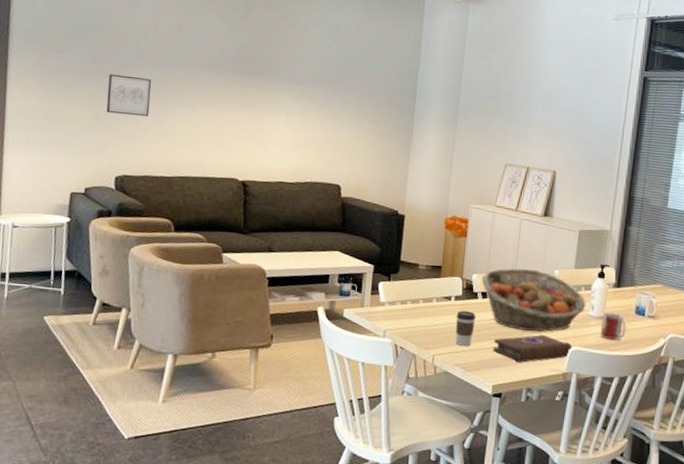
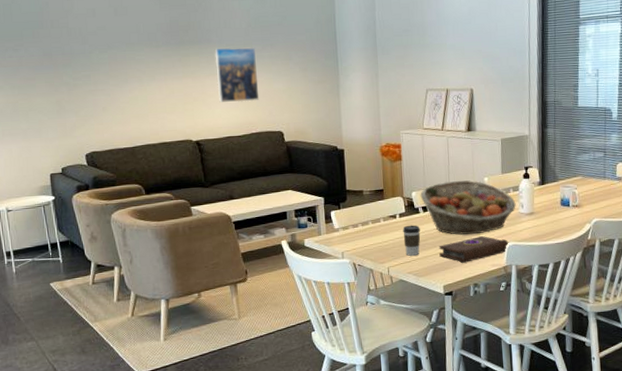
wall art: present [106,74,152,117] -> none [61,62,104,99]
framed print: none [276,84,326,148] -> present [214,47,260,102]
mug: present [600,313,627,341] -> none [531,208,555,232]

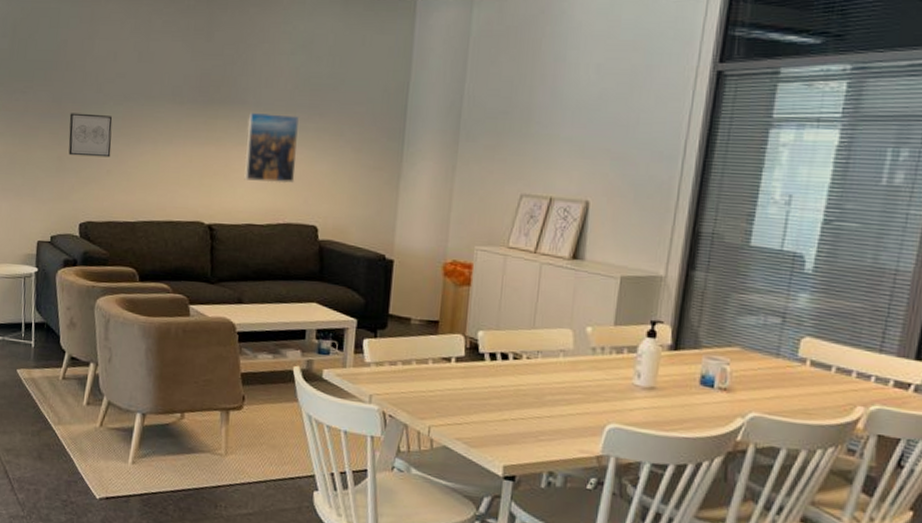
wall art: none [61,62,104,99] -> present [68,113,113,158]
coffee cup: present [403,225,421,256] -> none [456,374,483,417]
fruit basket: present [420,180,516,235] -> none [489,324,630,404]
book: present [439,236,510,263] -> none [504,407,612,440]

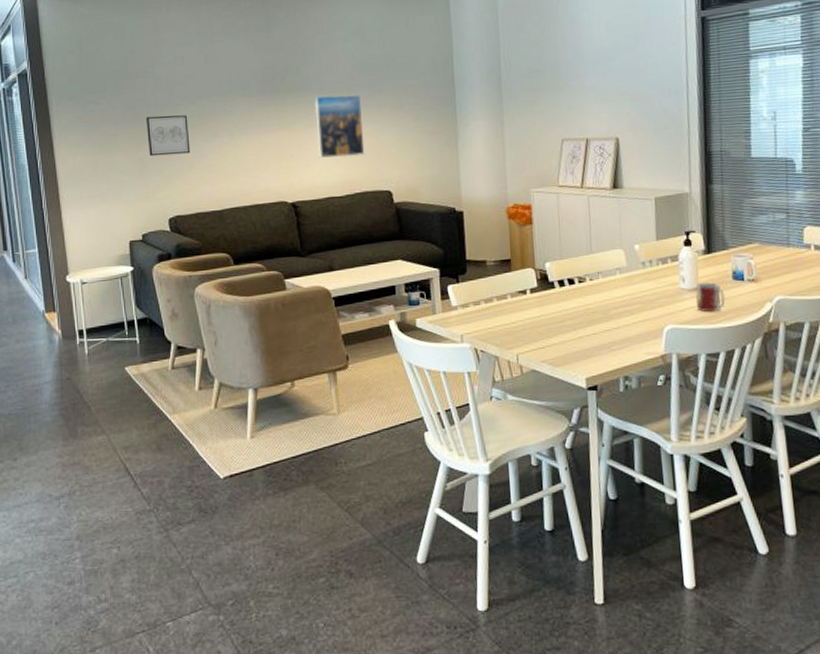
mug: none [649,382,687,418] -> present [695,282,726,312]

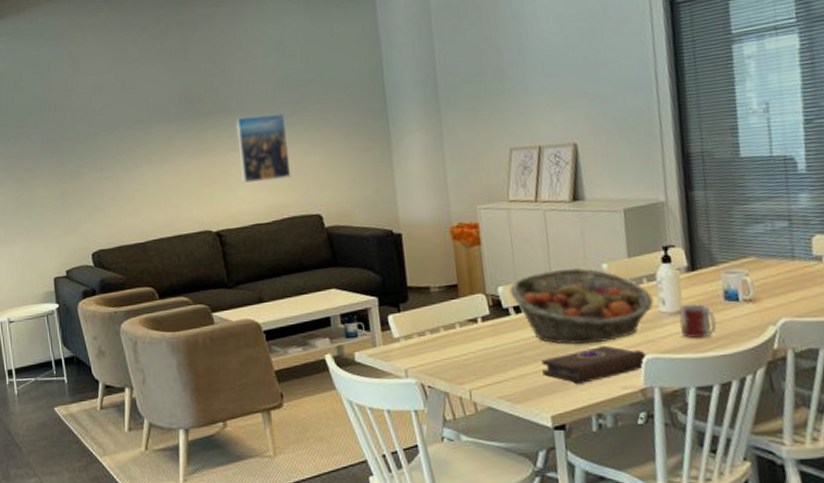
wall art: present [145,115,191,157] -> none [65,145,111,190]
fruit basket: none [555,248,676,316] -> present [509,268,654,345]
book: none [579,317,669,350] -> present [541,346,649,384]

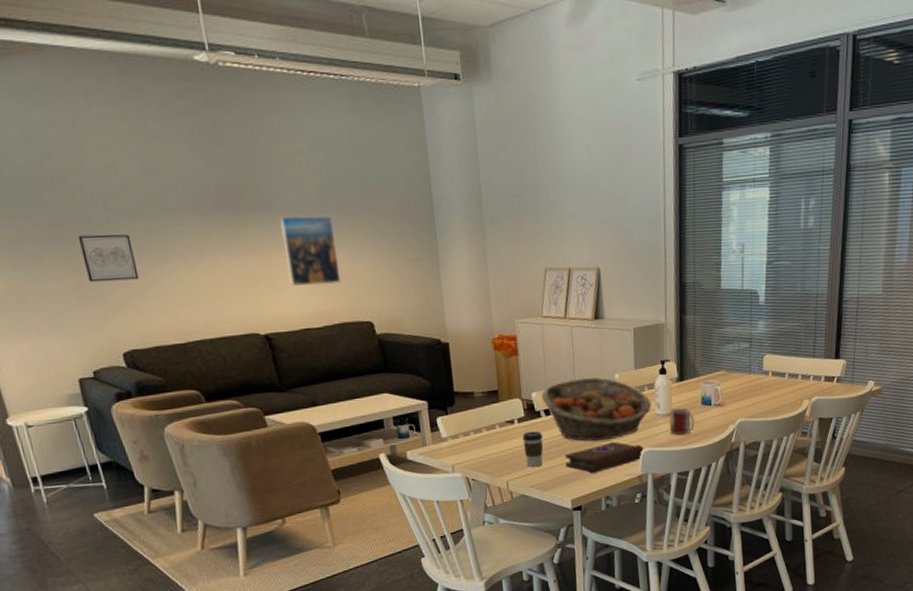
wall art: none [65,145,111,190] -> present [77,234,140,283]
coffee cup: none [487,331,514,374] -> present [522,431,543,467]

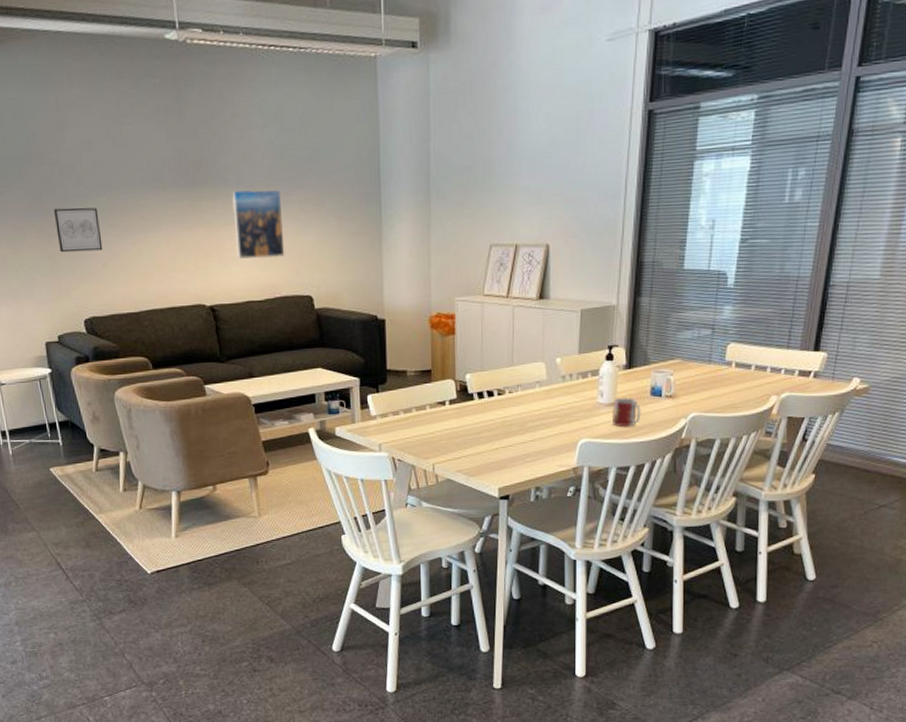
coffee cup: present [522,431,543,467] -> none [453,414,474,451]
fruit basket: present [541,377,652,441] -> none [476,360,594,428]
book: present [565,442,646,473] -> none [495,430,583,462]

